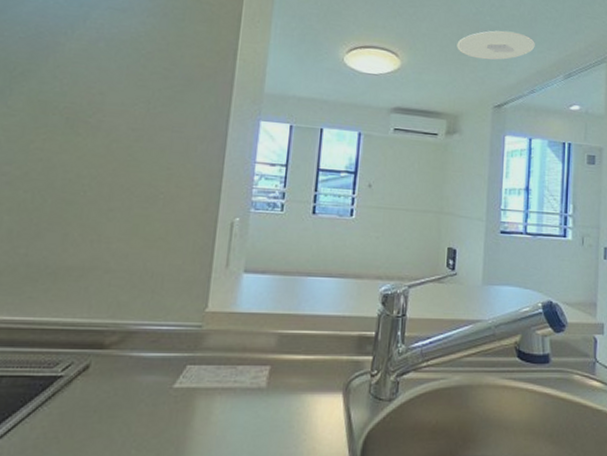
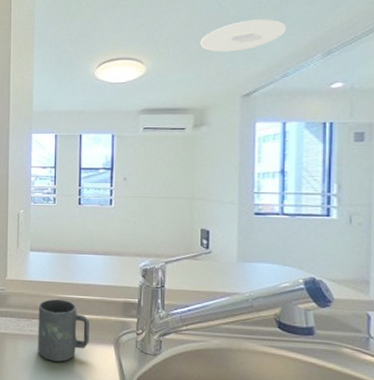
mug: none [242,337,316,421] -> present [38,299,90,362]

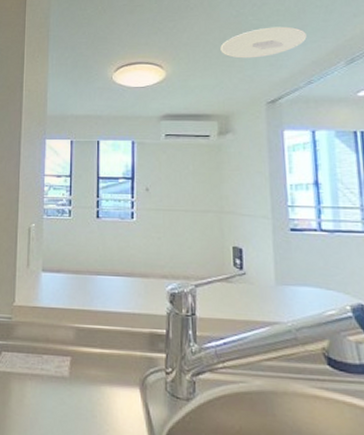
mug: present [38,299,90,362] -> none [50,330,112,409]

